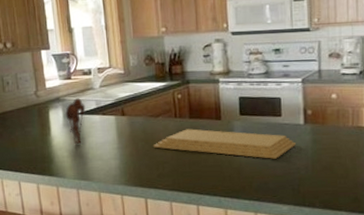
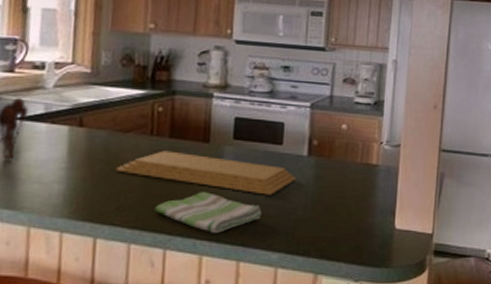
dish towel: none [186,158,270,192] -> present [154,191,262,234]

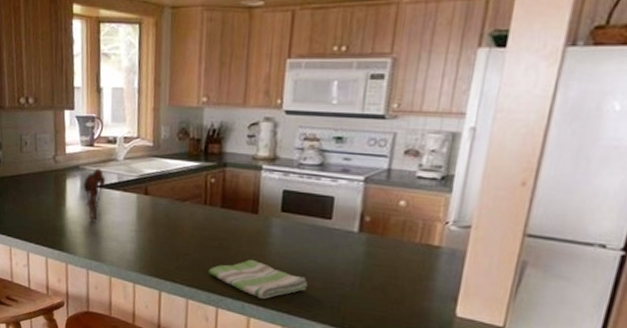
cutting board: present [115,150,296,195] -> none [175,219,344,269]

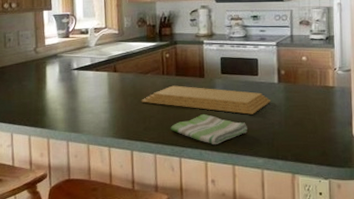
utensil holder: present [83,168,106,221] -> none [61,55,81,99]
cutting board: none [175,219,344,269] -> present [141,85,270,115]

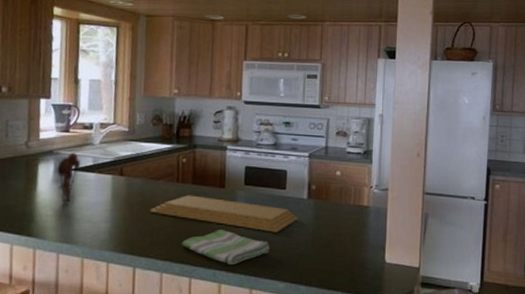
utensil holder: none [61,55,81,99] -> present [57,153,81,204]

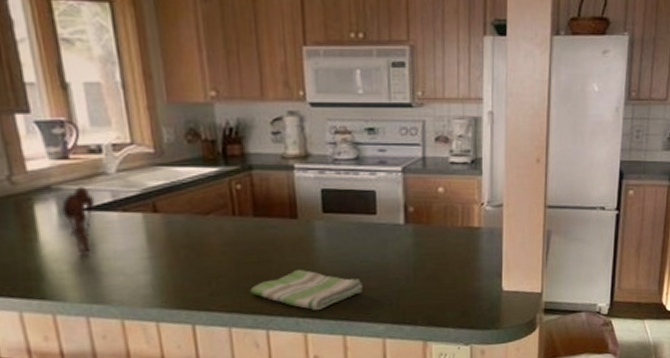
cutting board: present [149,195,298,233] -> none [201,230,394,268]

